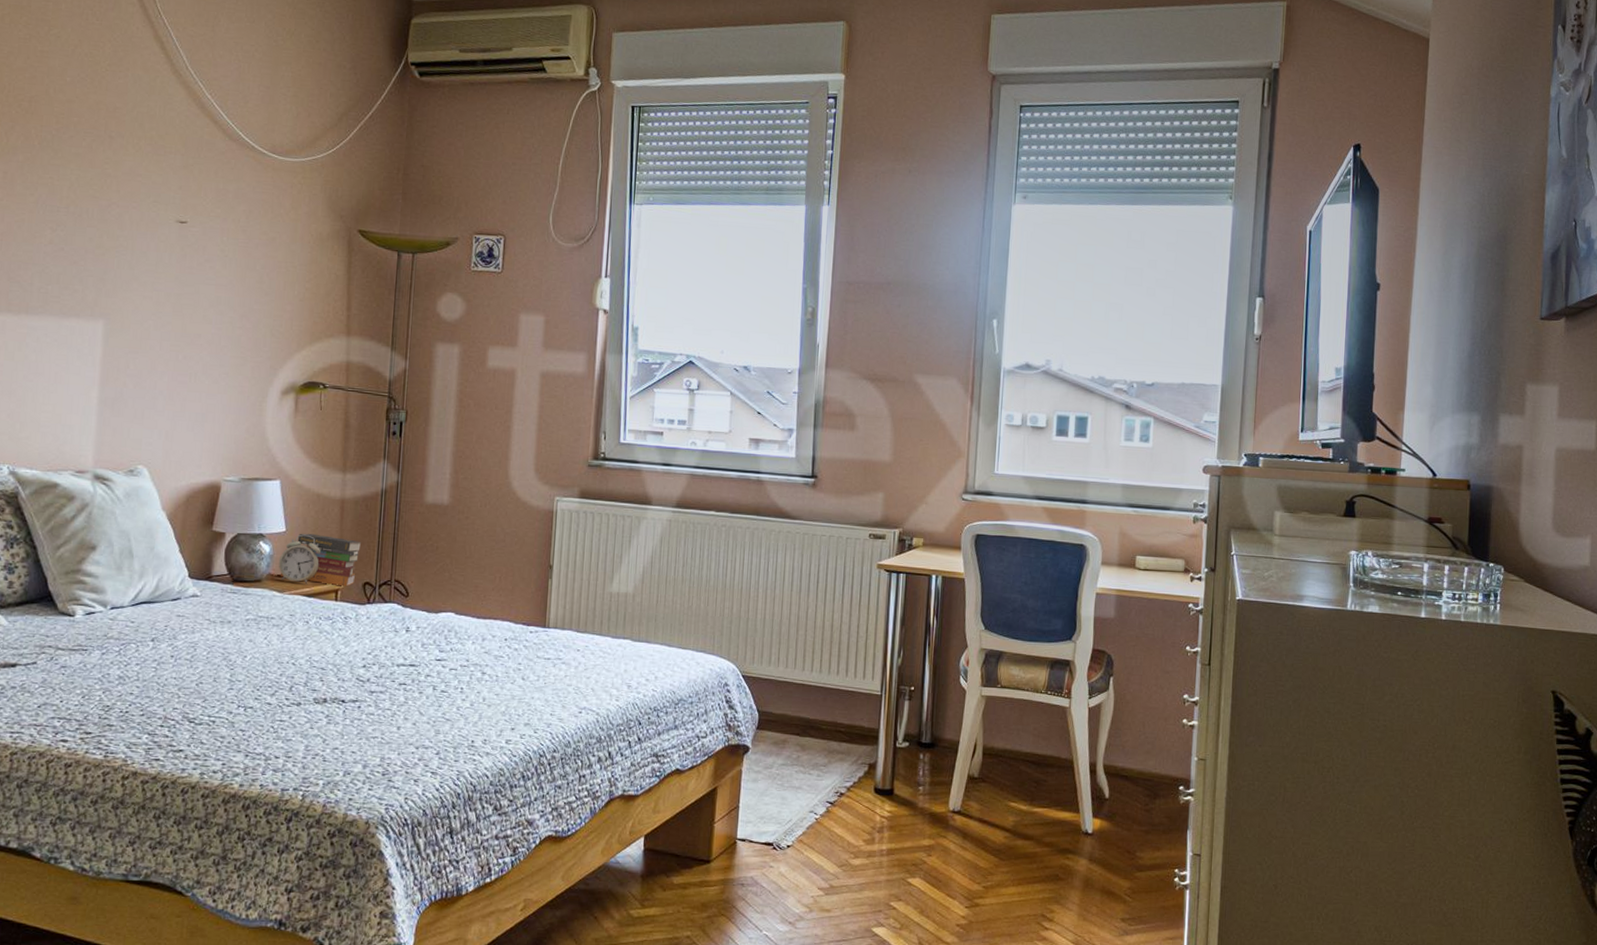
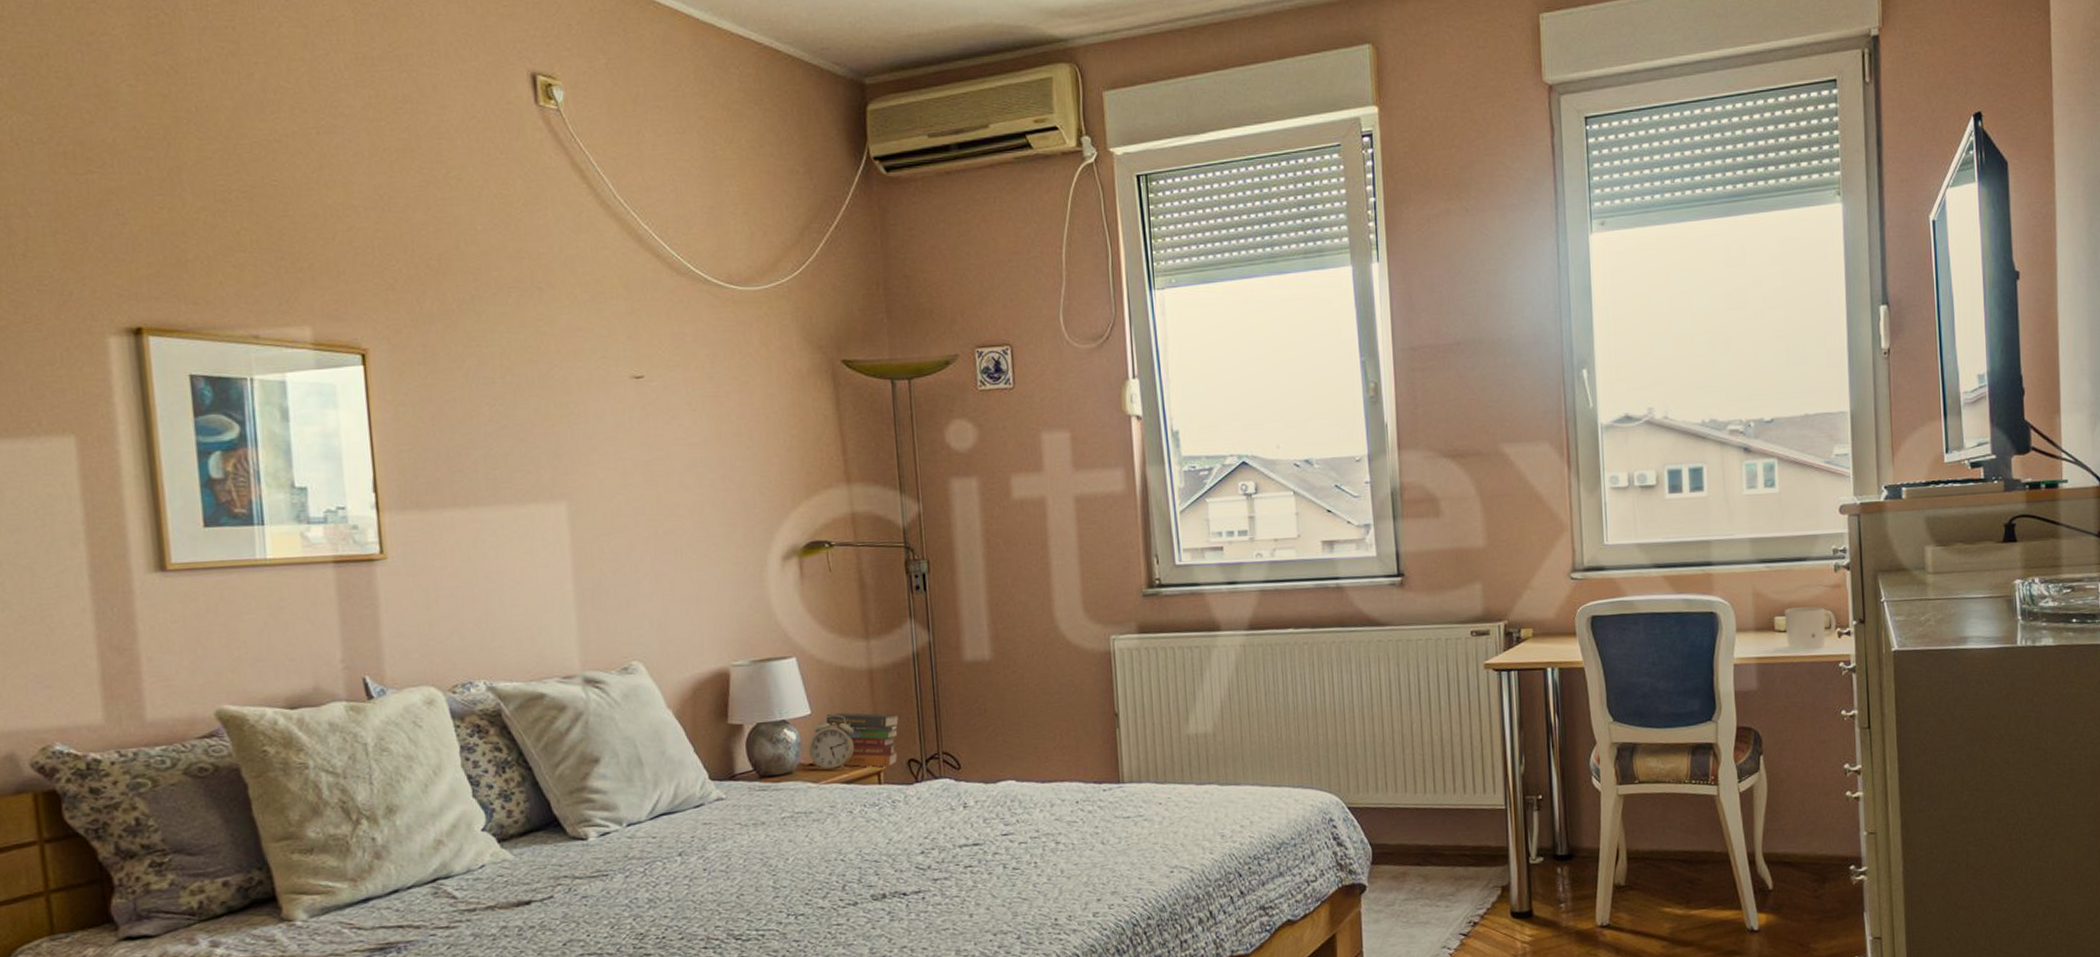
mug: none [1144,550,1190,588] -> present [1784,606,1836,650]

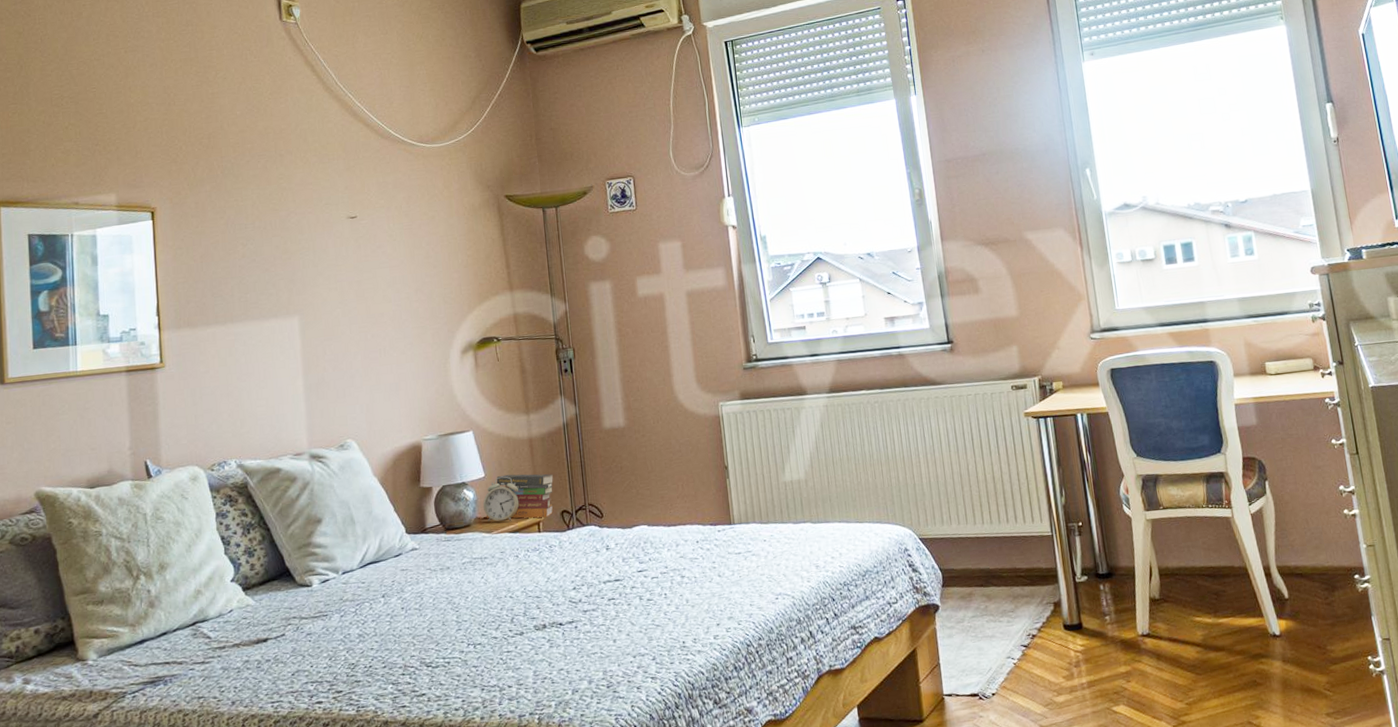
mug: present [1784,606,1836,650] -> none [1273,352,1319,389]

